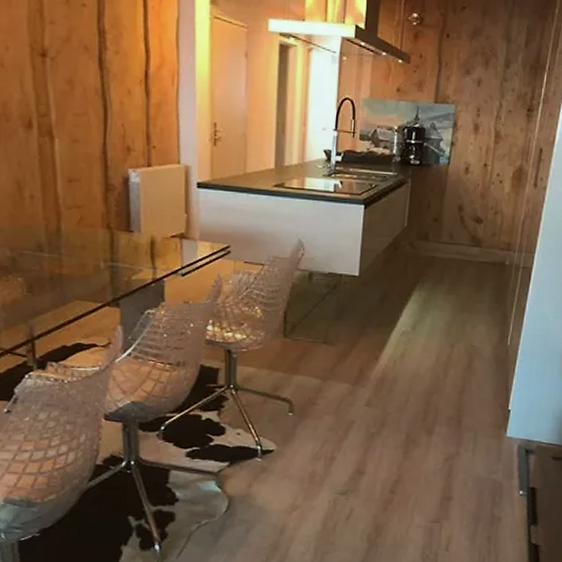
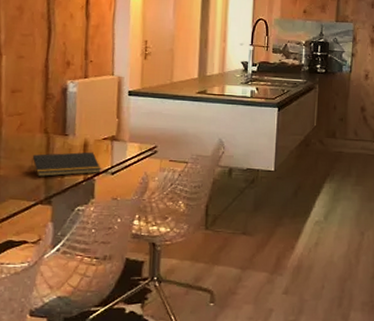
notepad: none [95,250,171,277] -> present [31,152,101,177]

